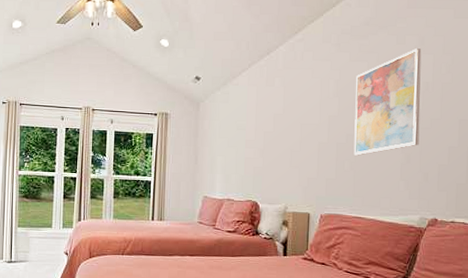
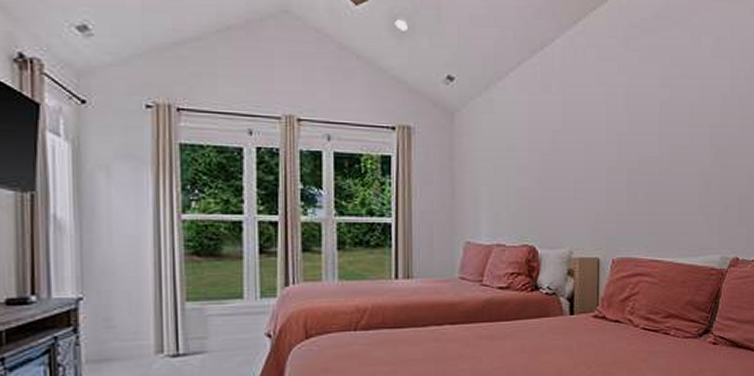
wall art: present [353,47,422,156] -> none [647,50,719,184]

